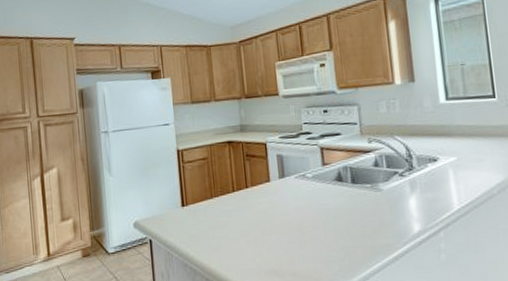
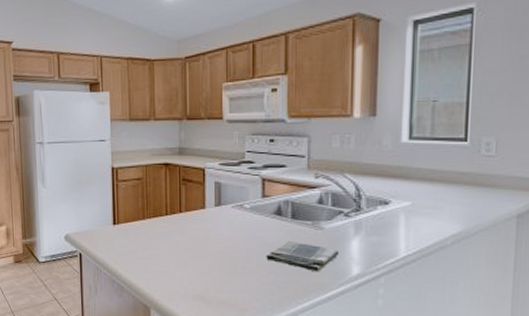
dish towel: none [332,205,400,234] -> present [266,240,340,272]

